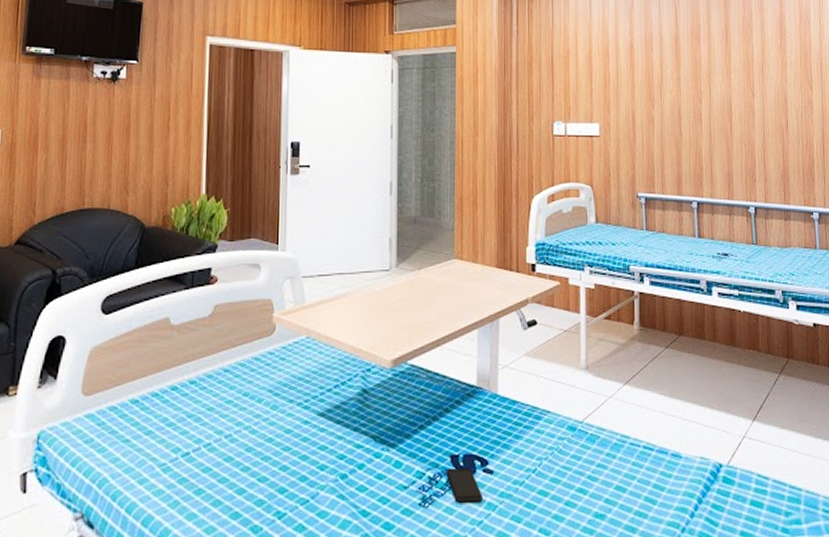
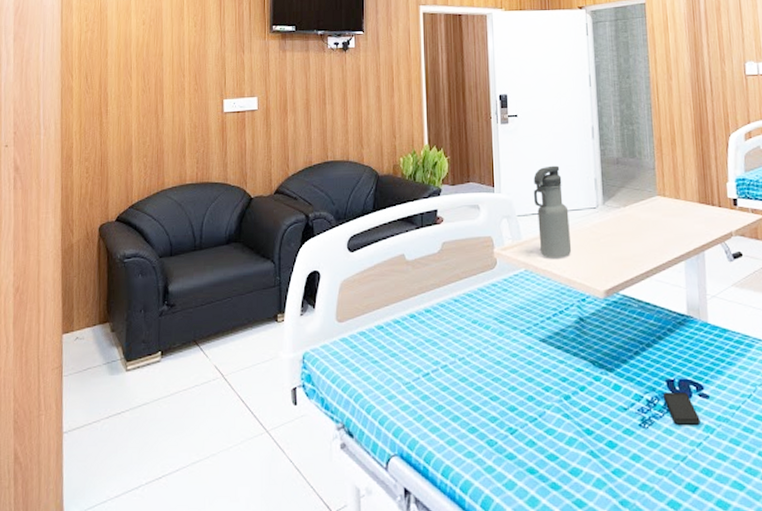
water bottle: none [321,222,360,325] -> present [533,165,572,259]

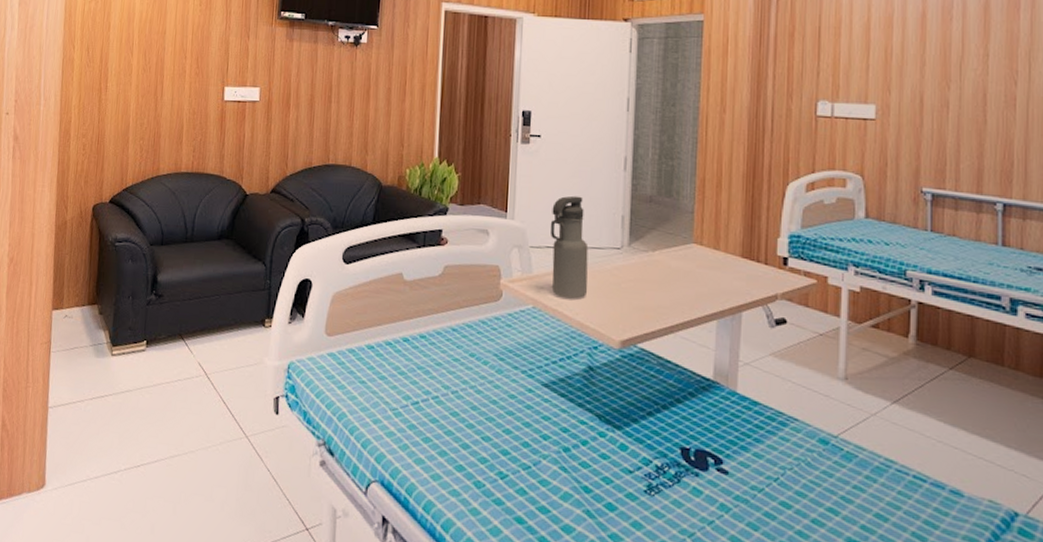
mobile phone: present [664,391,700,425] -> none [676,460,715,501]

